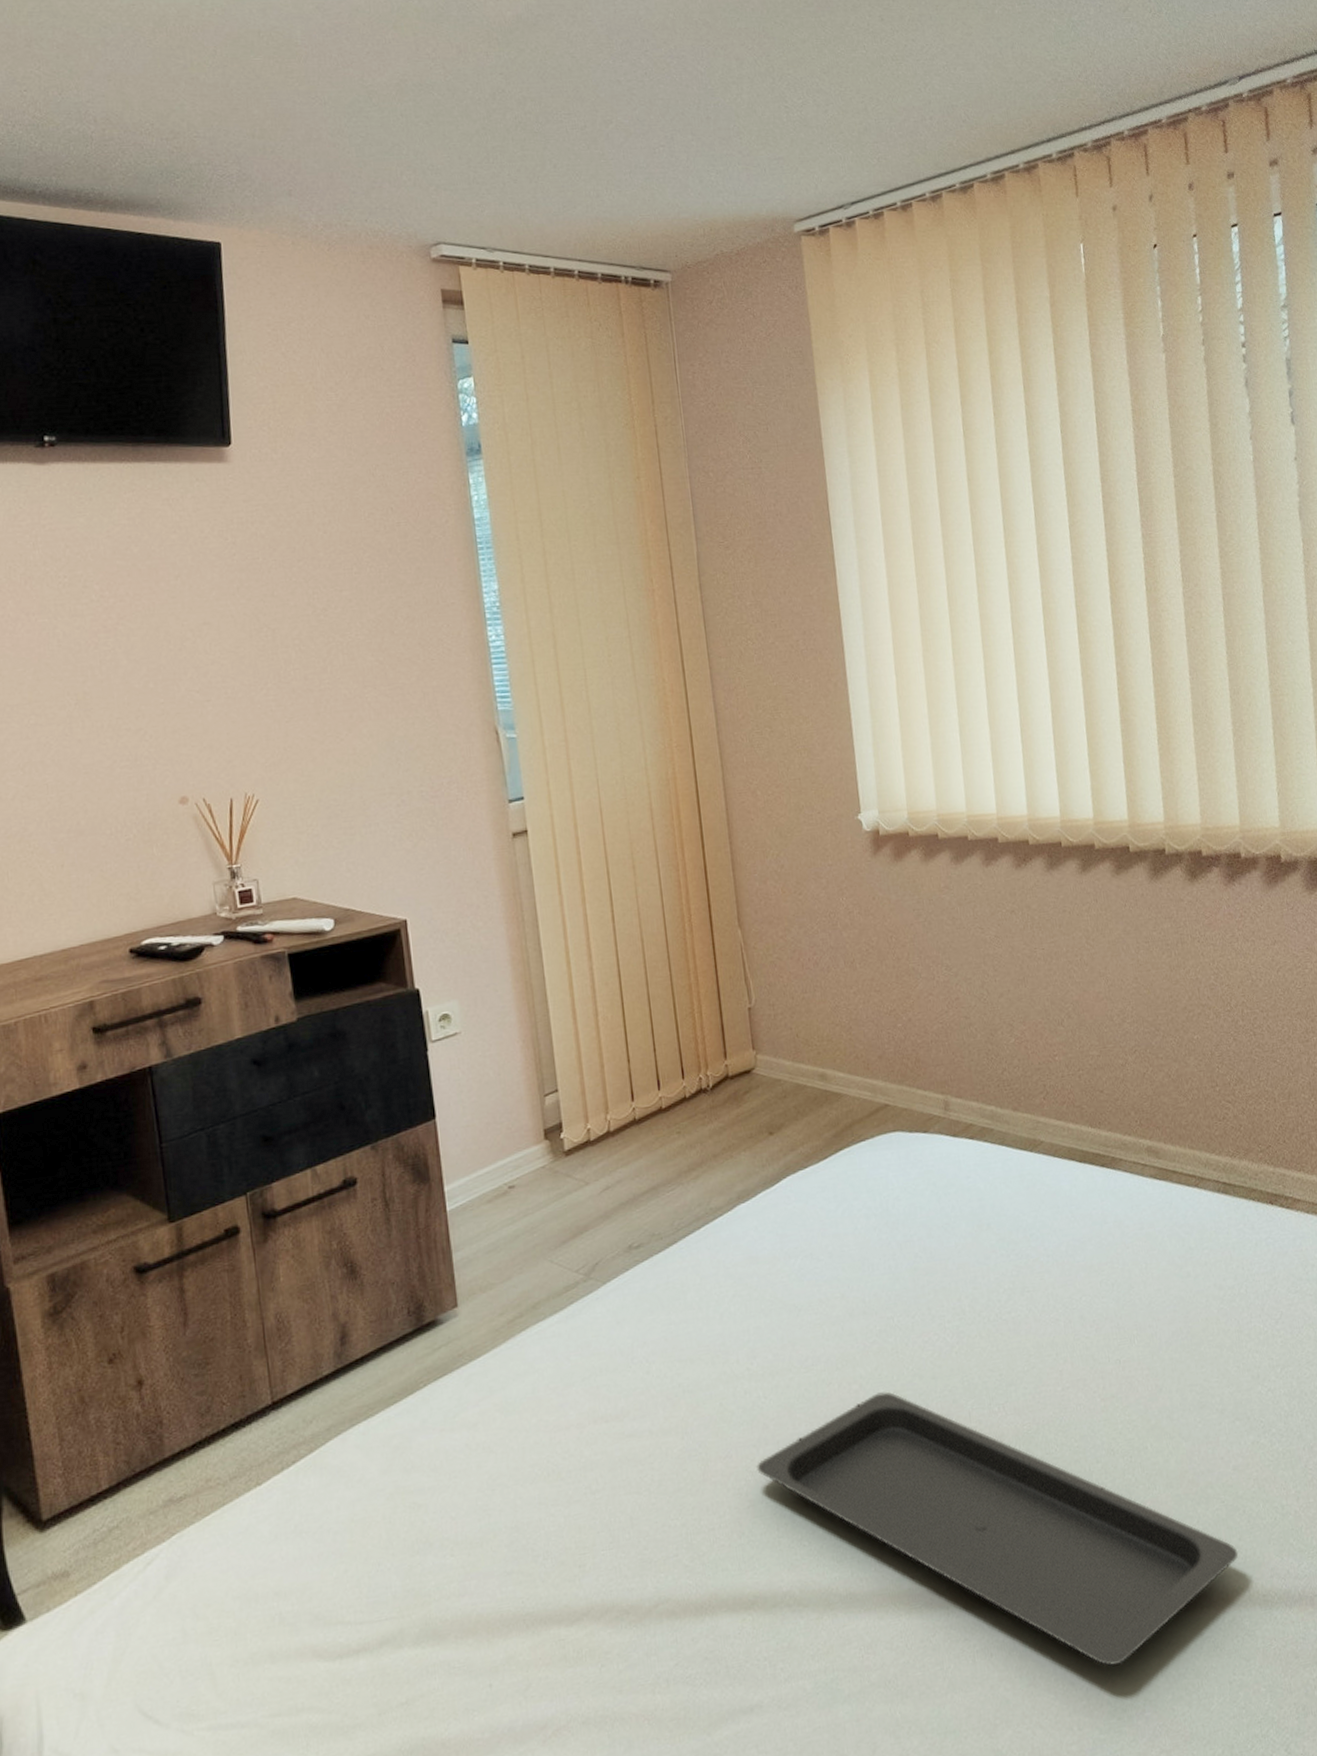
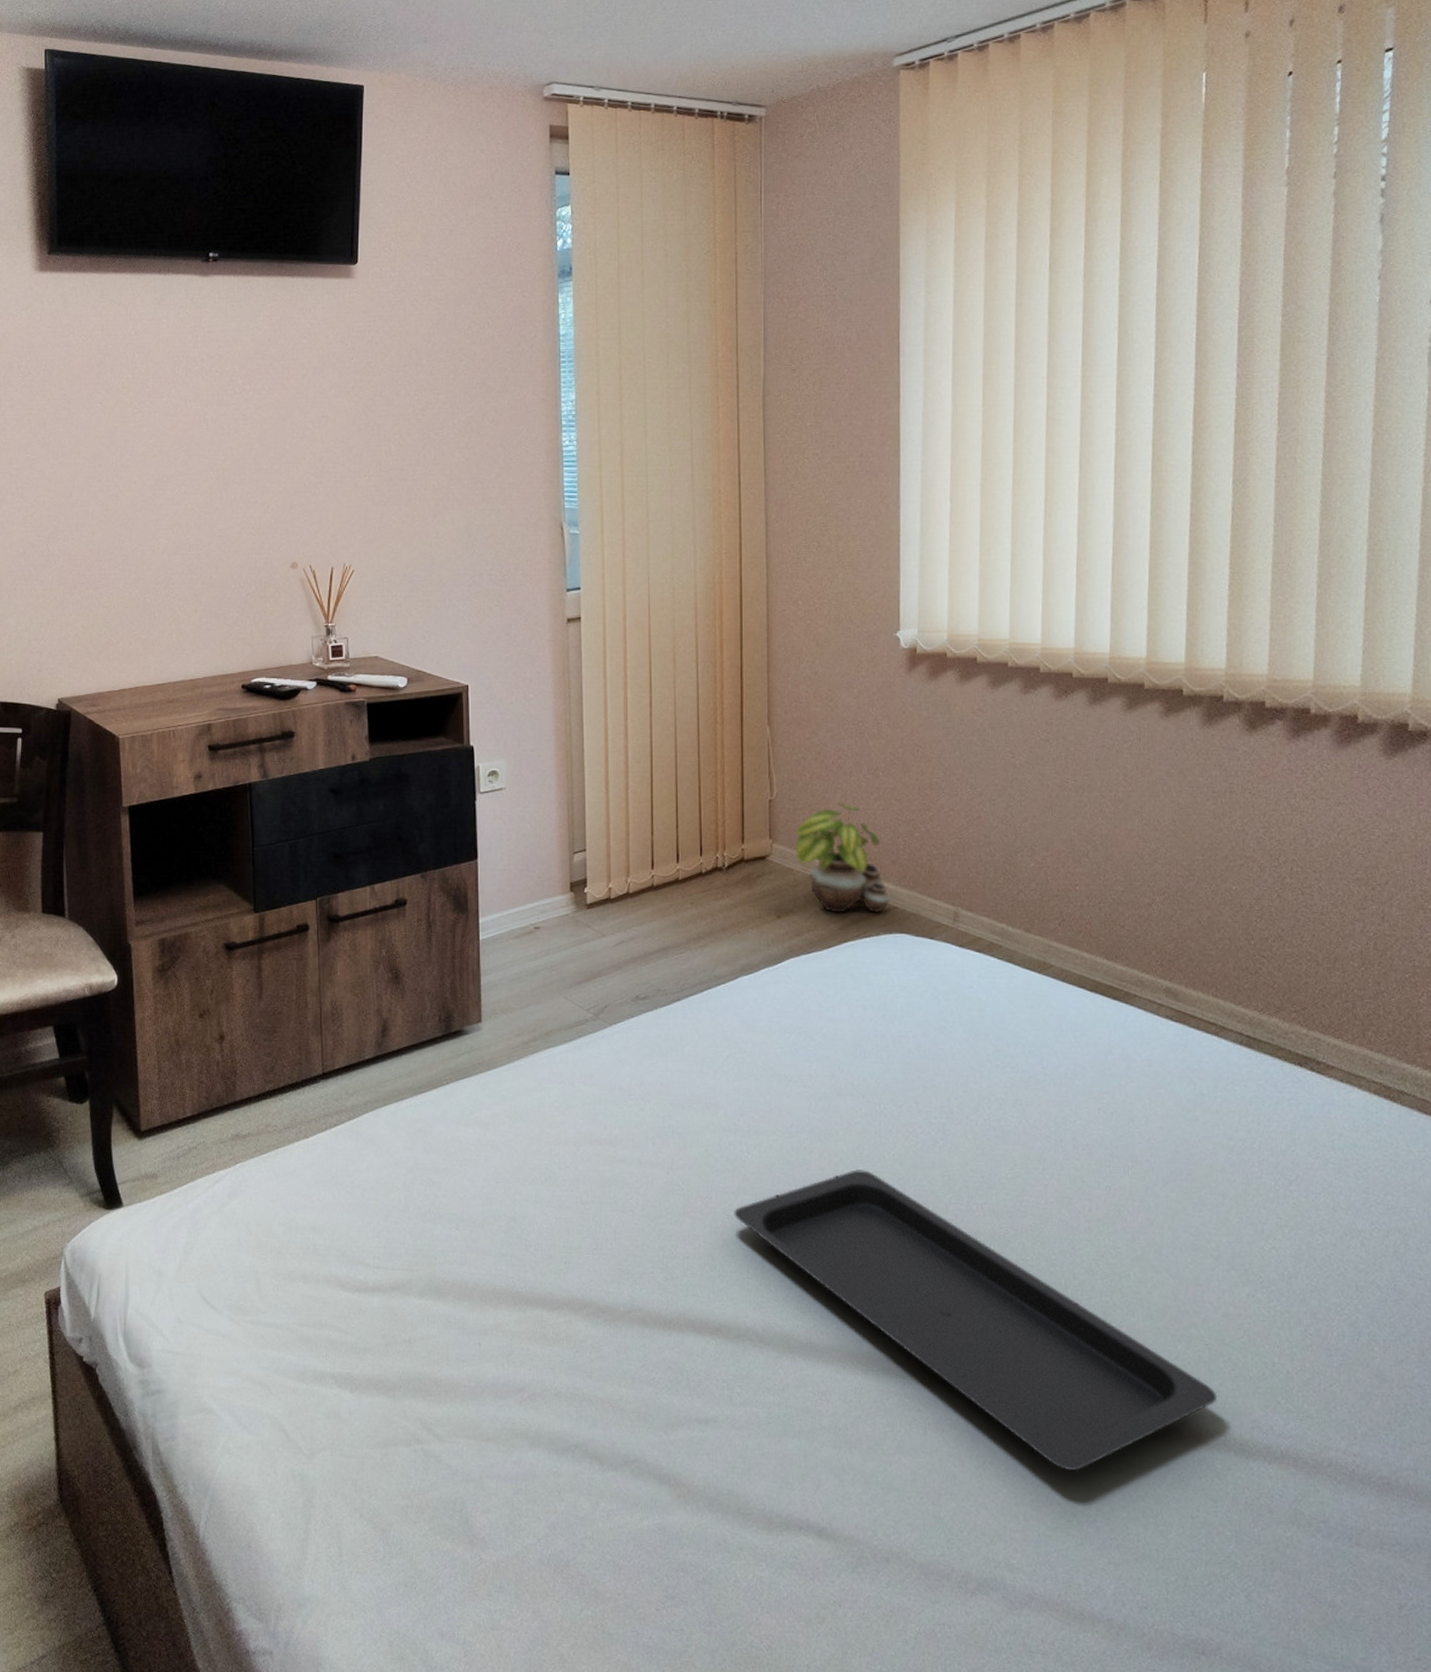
potted plant: none [779,1001,881,1121] -> present [796,803,890,913]

